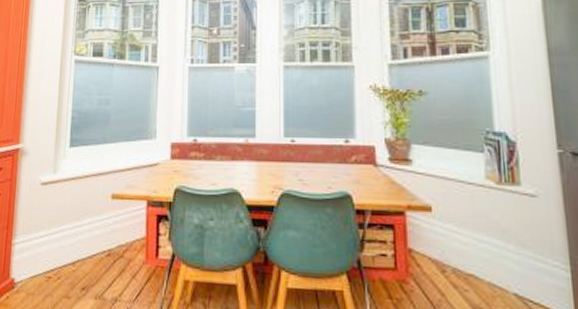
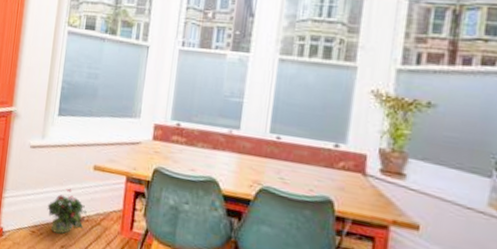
potted plant: none [63,223,108,275] -> present [47,188,87,235]

